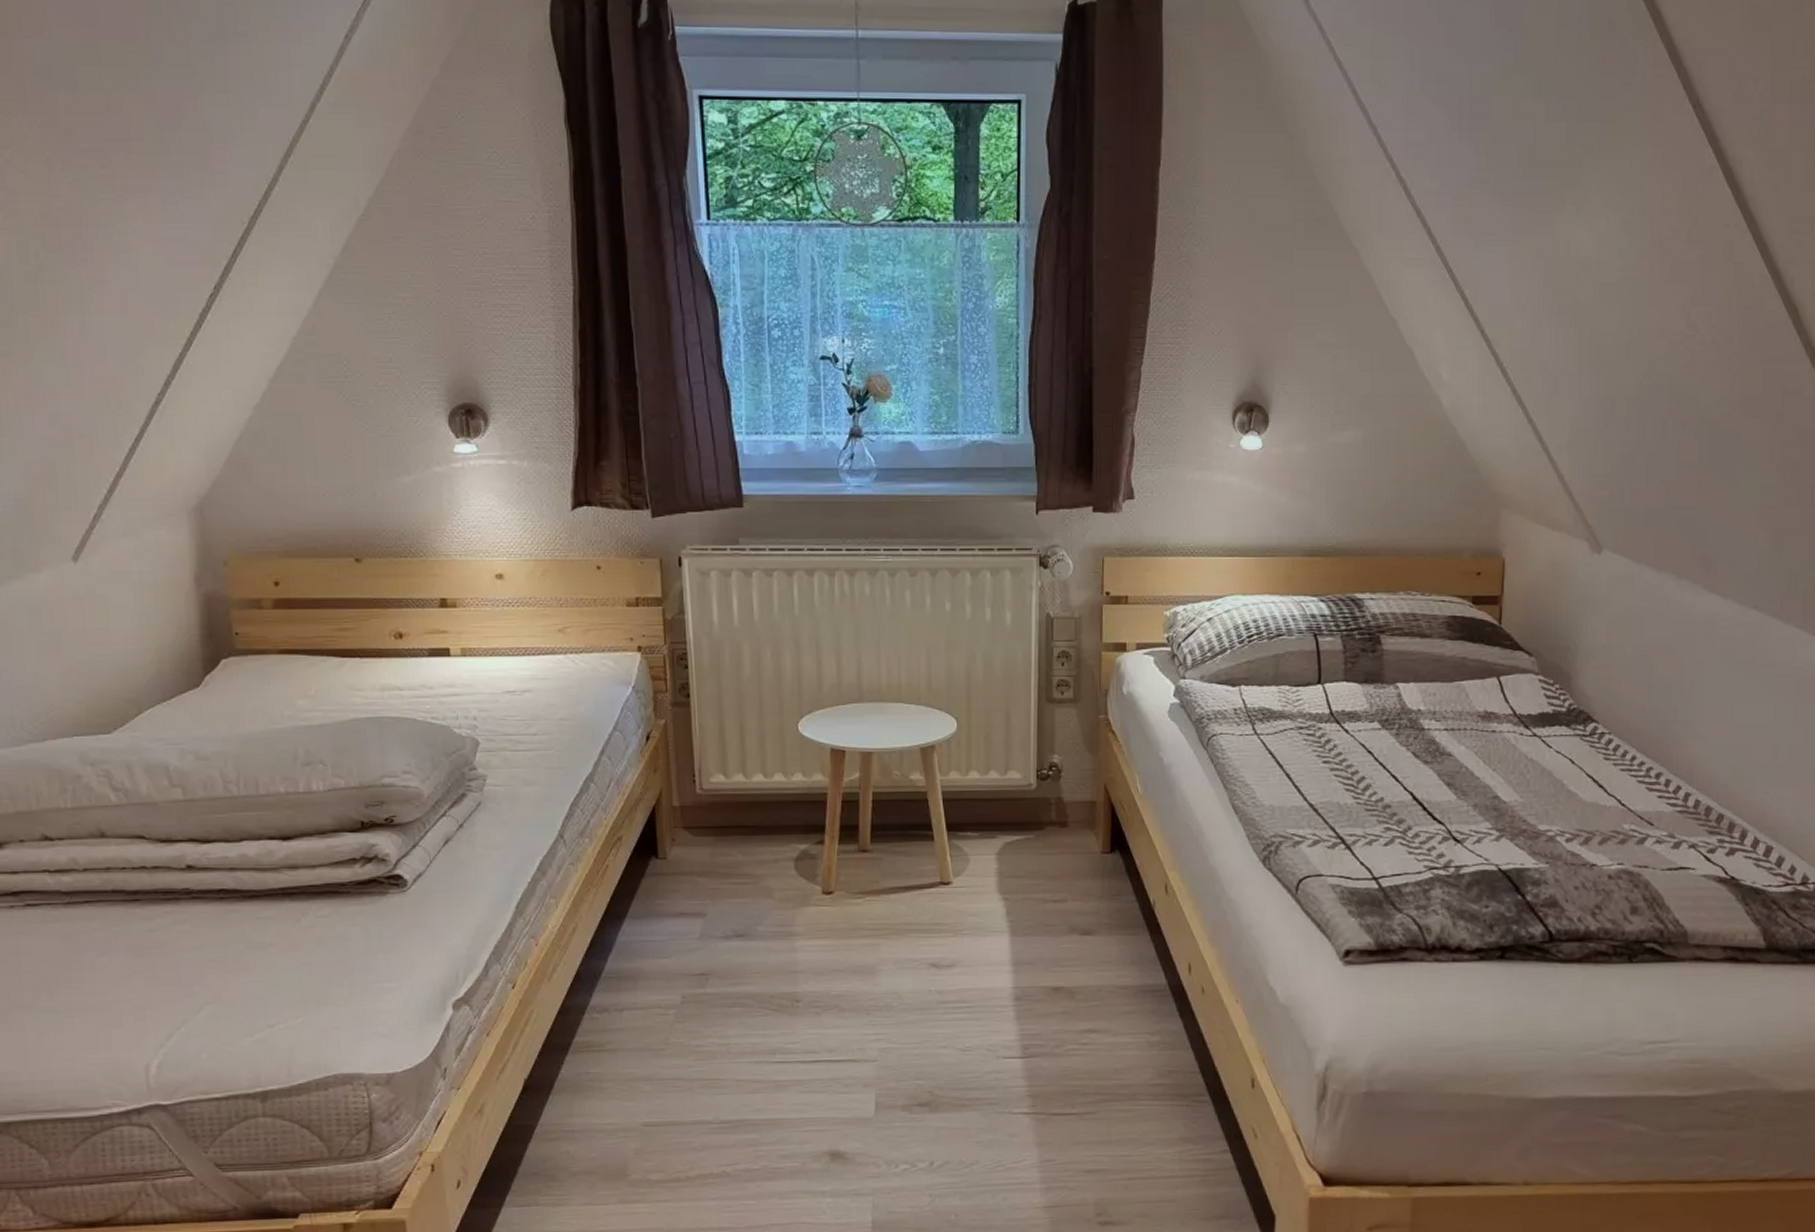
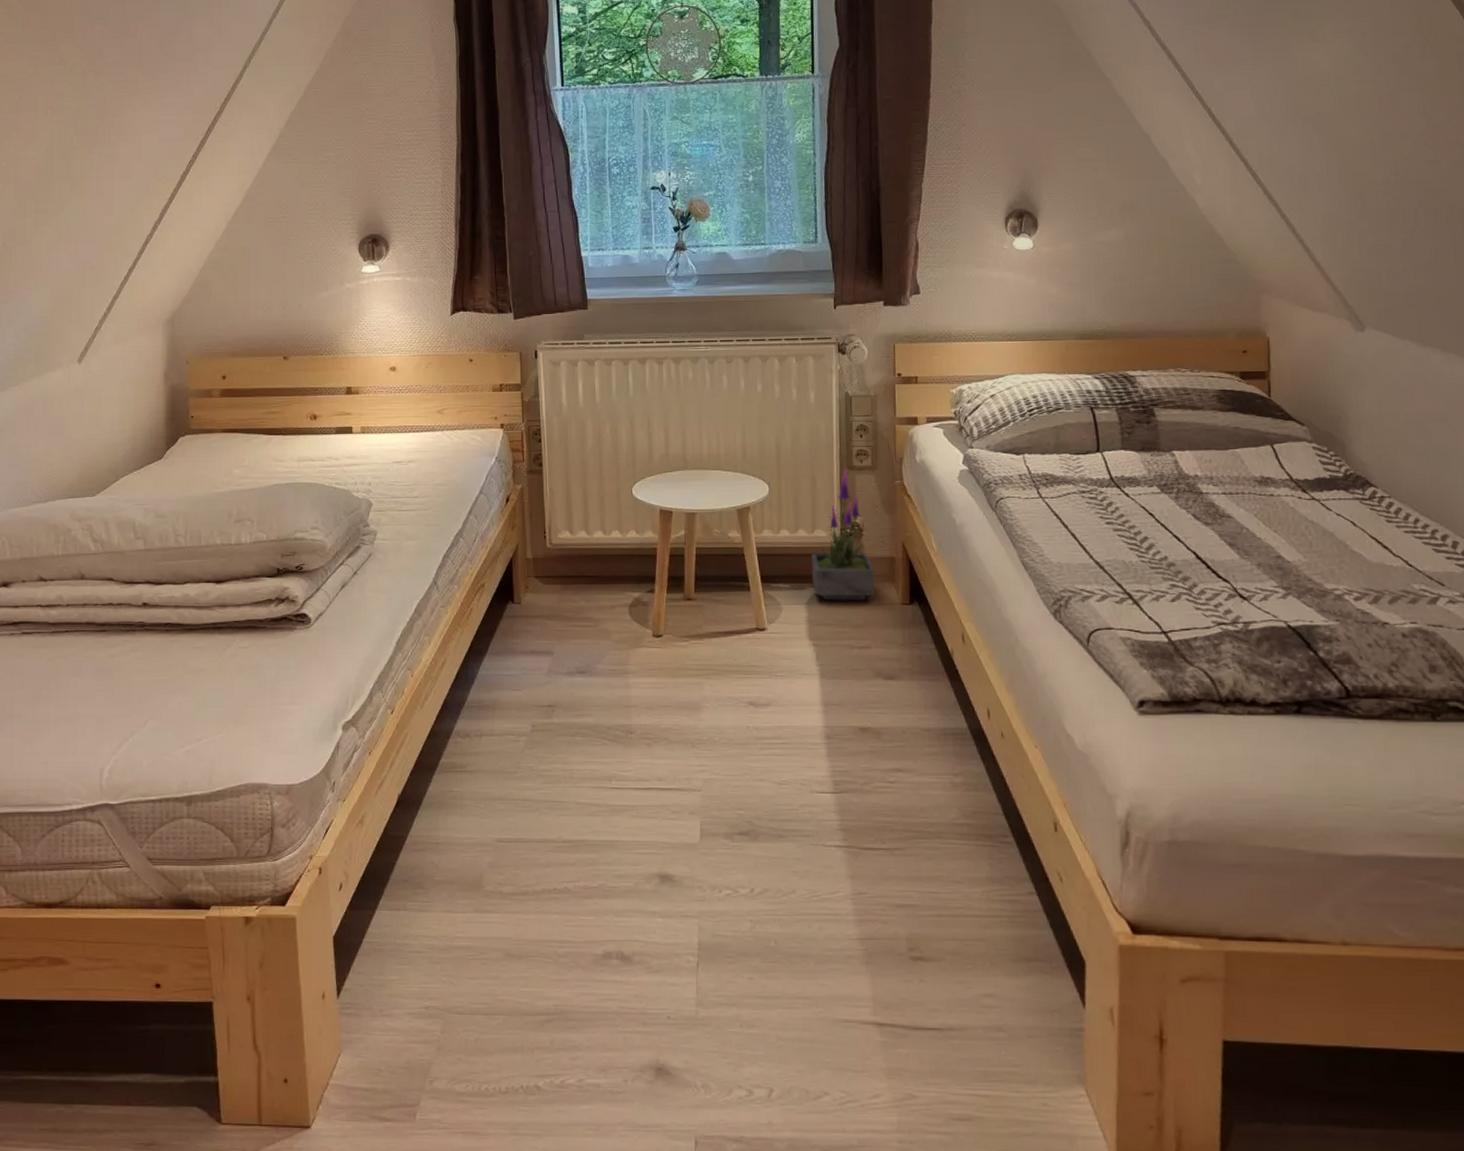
potted plant: none [1003,701,1073,851] -> present [811,468,875,602]

